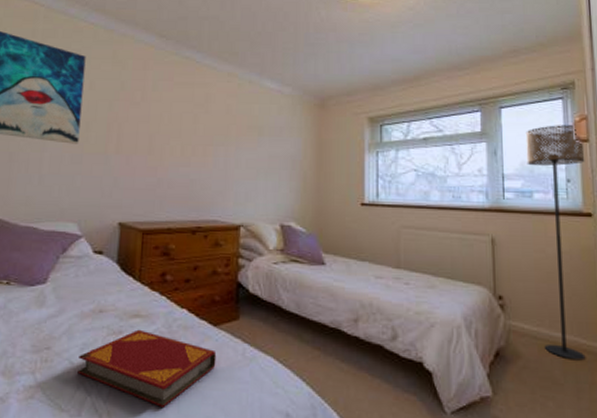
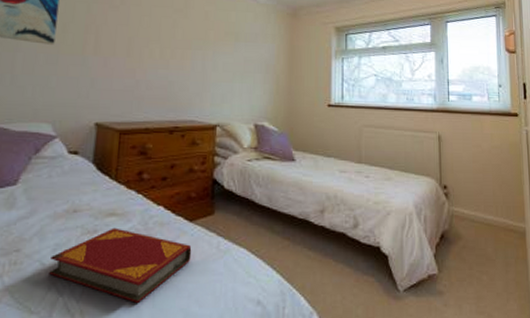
floor lamp: present [525,125,586,361] -> none [466,38,513,239]

